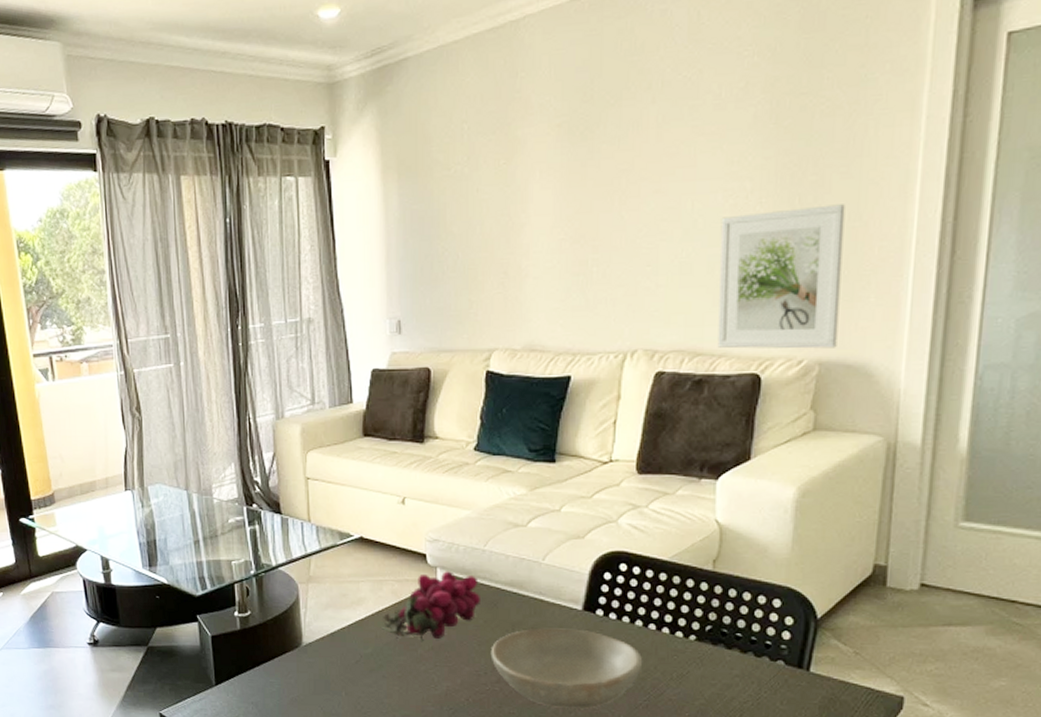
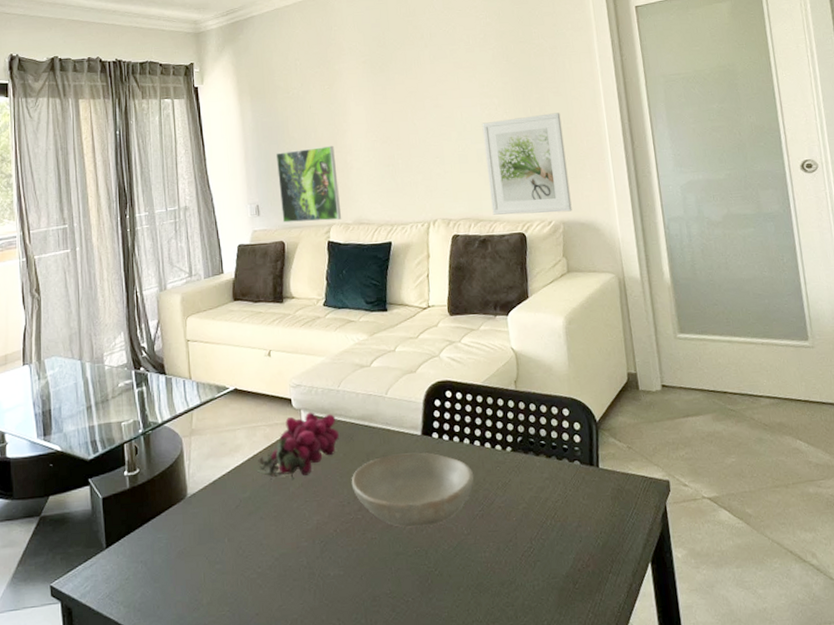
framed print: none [426,244,508,345] -> present [275,145,342,223]

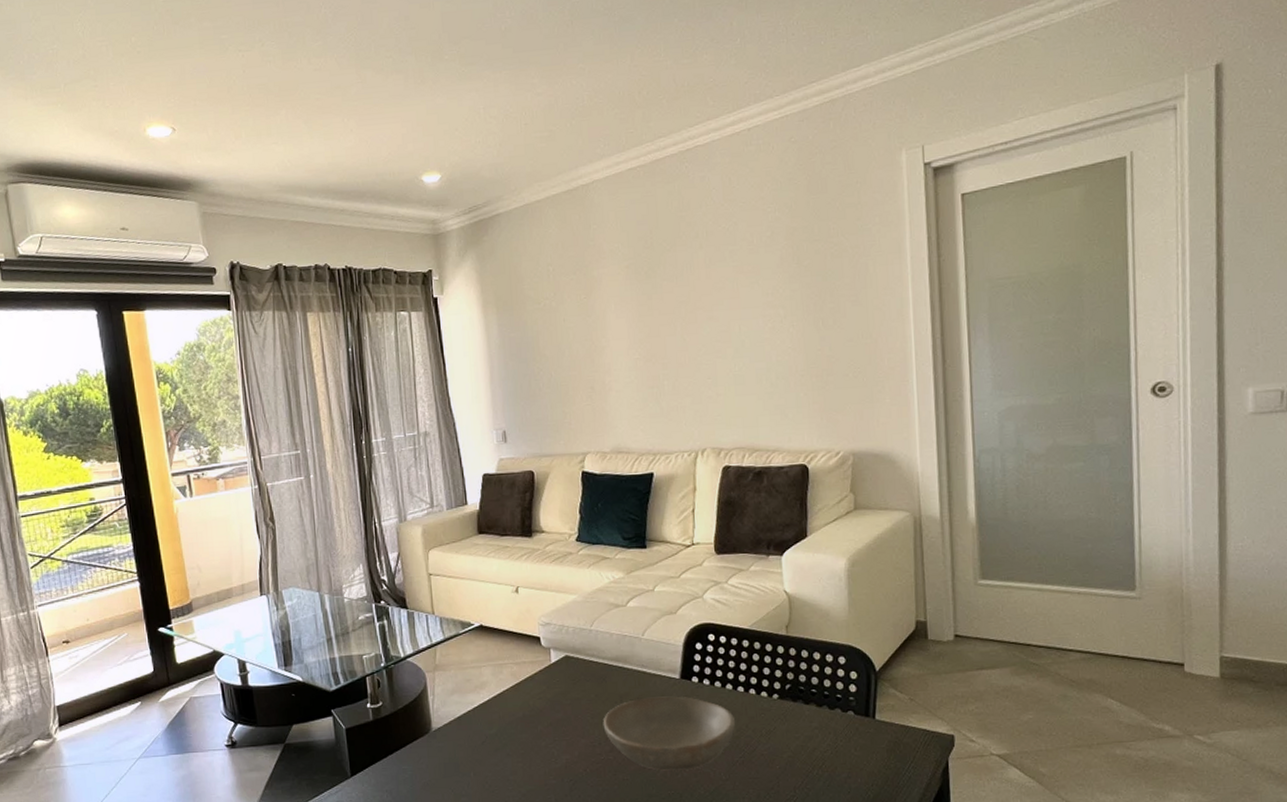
grapes: present [257,412,340,480] -> none [504,651,592,718]
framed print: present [275,145,342,223] -> none [524,364,598,450]
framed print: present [482,112,572,215] -> none [763,325,865,444]

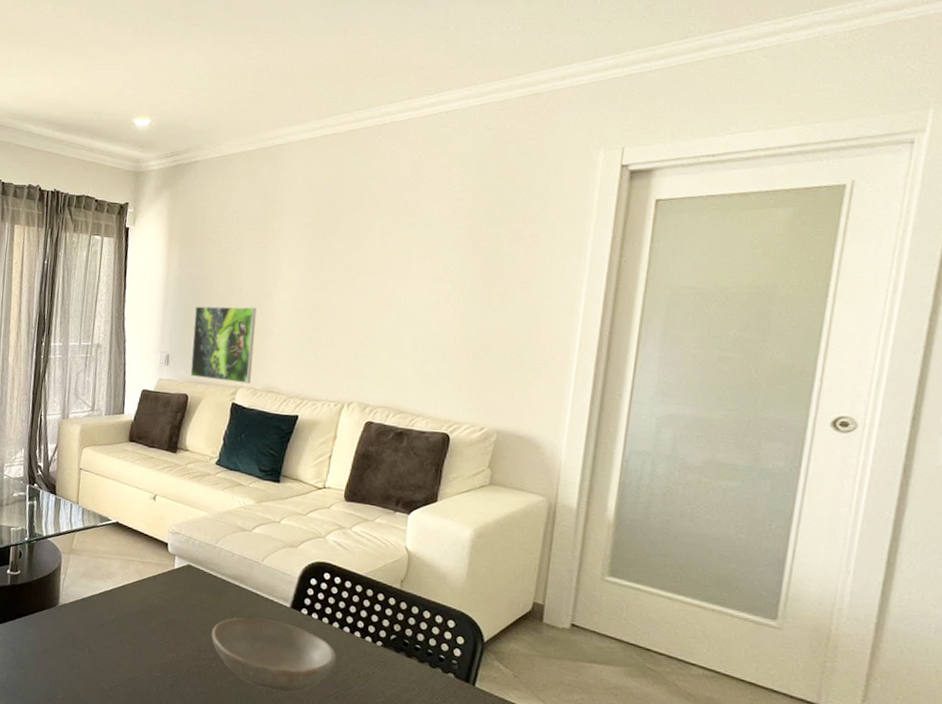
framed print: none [524,364,598,450] -> present [190,306,257,384]

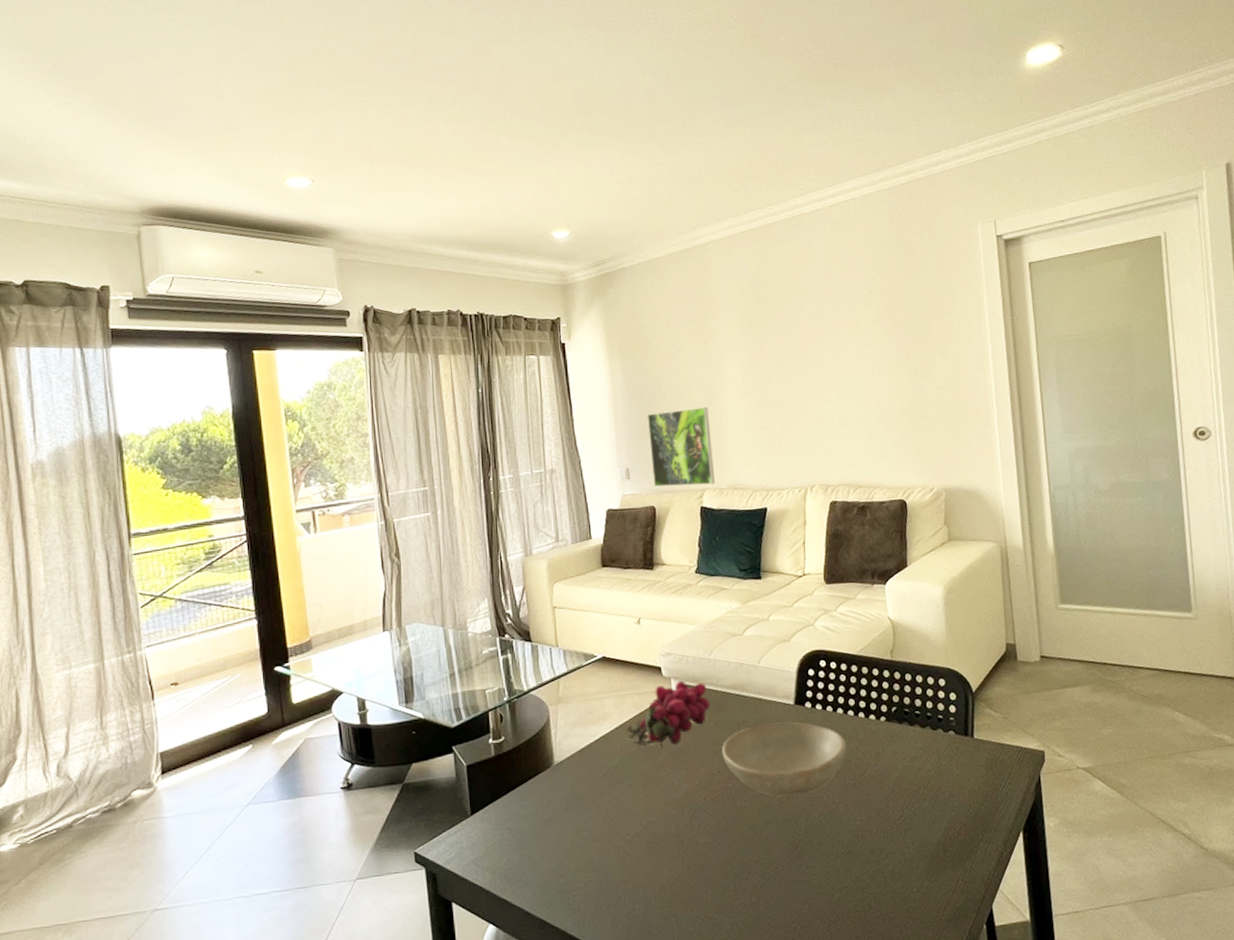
grapes: none [125,559,209,616] -> present [626,680,711,748]

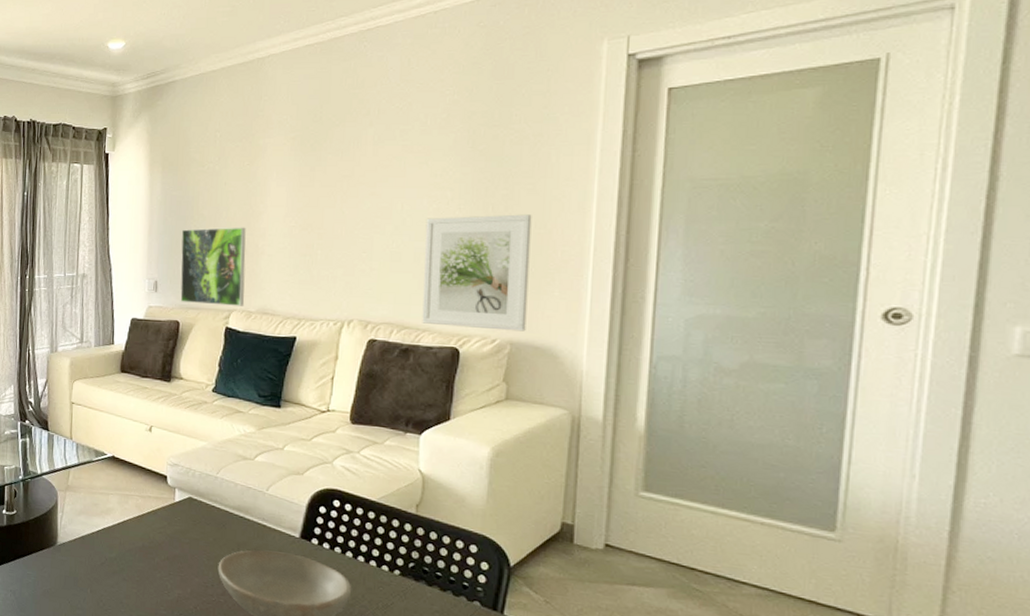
grapes: present [626,680,711,748] -> none [125,492,212,551]
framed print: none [863,375,955,481] -> present [422,214,532,332]

